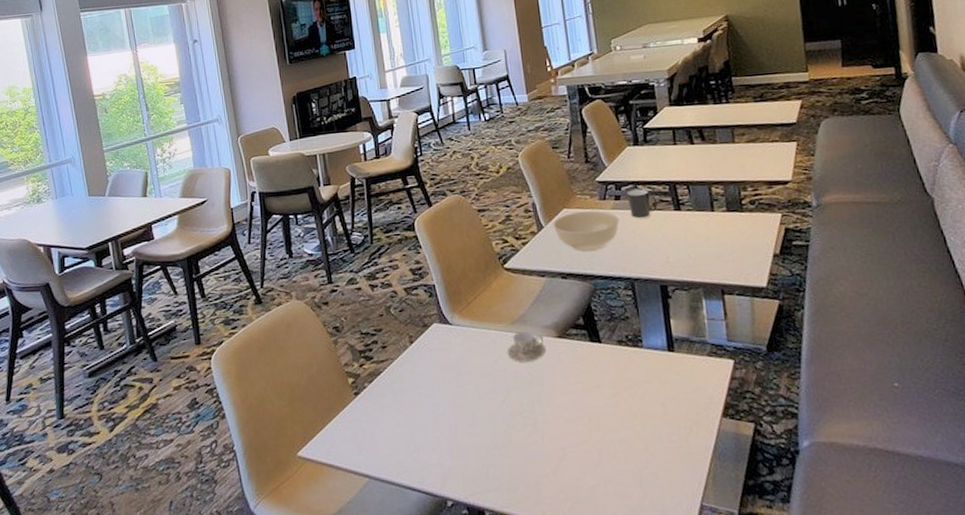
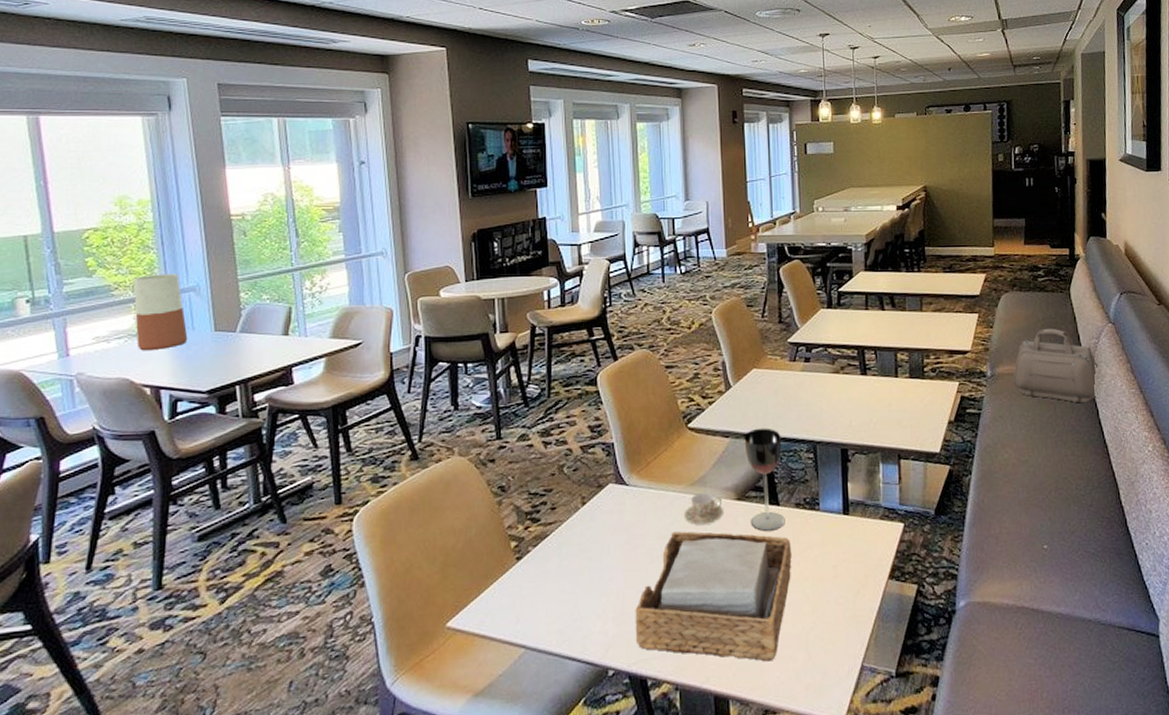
vase: none [25,148,69,216] -> present [133,273,188,351]
napkin holder: none [468,368,620,498] -> present [635,531,792,662]
bowl: present [553,210,620,251] -> none [741,371,807,413]
wineglass: none [560,266,609,368] -> present [744,428,785,531]
mug: present [626,189,658,220] -> none [816,352,845,383]
handbag: none [841,152,944,231] -> present [1012,328,1098,404]

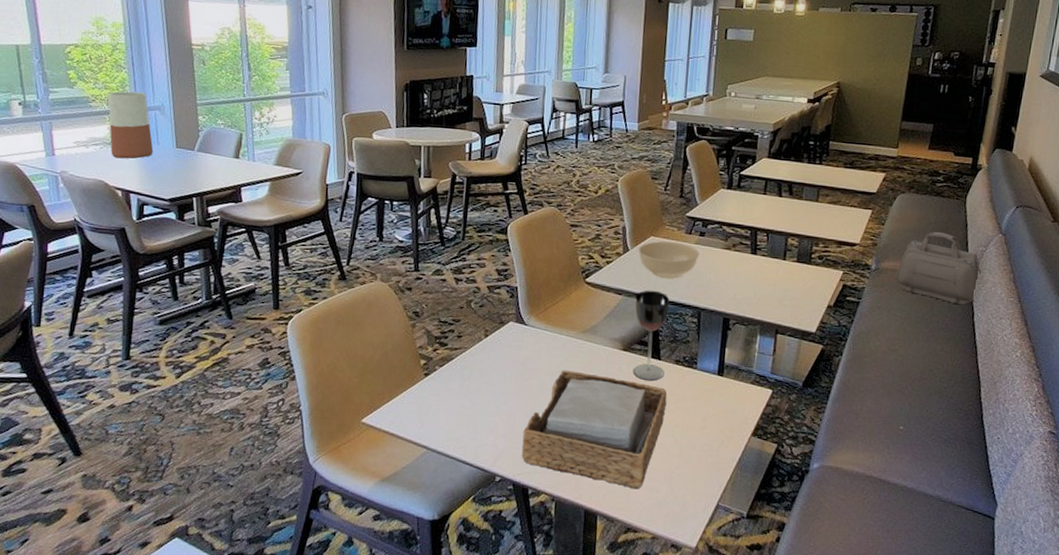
teacup: present [683,492,724,525] -> none [573,339,610,368]
bowl: none [741,371,807,413] -> present [638,241,700,279]

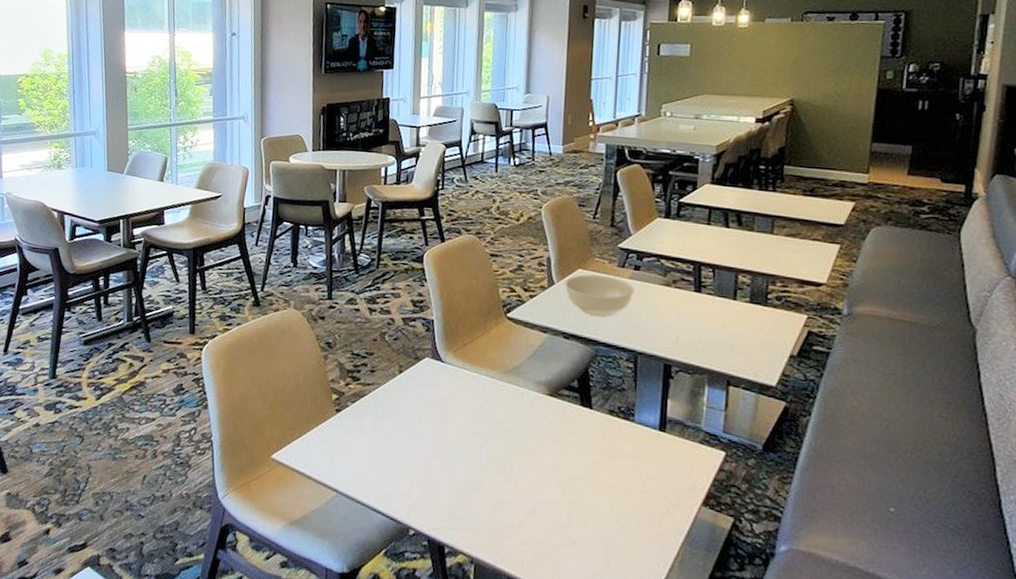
vase: present [108,91,154,159] -> none [50,117,87,181]
napkin holder: present [521,370,667,489] -> none [437,414,601,558]
wineglass: present [633,290,670,381] -> none [560,328,601,433]
handbag: present [895,231,981,305] -> none [873,271,986,362]

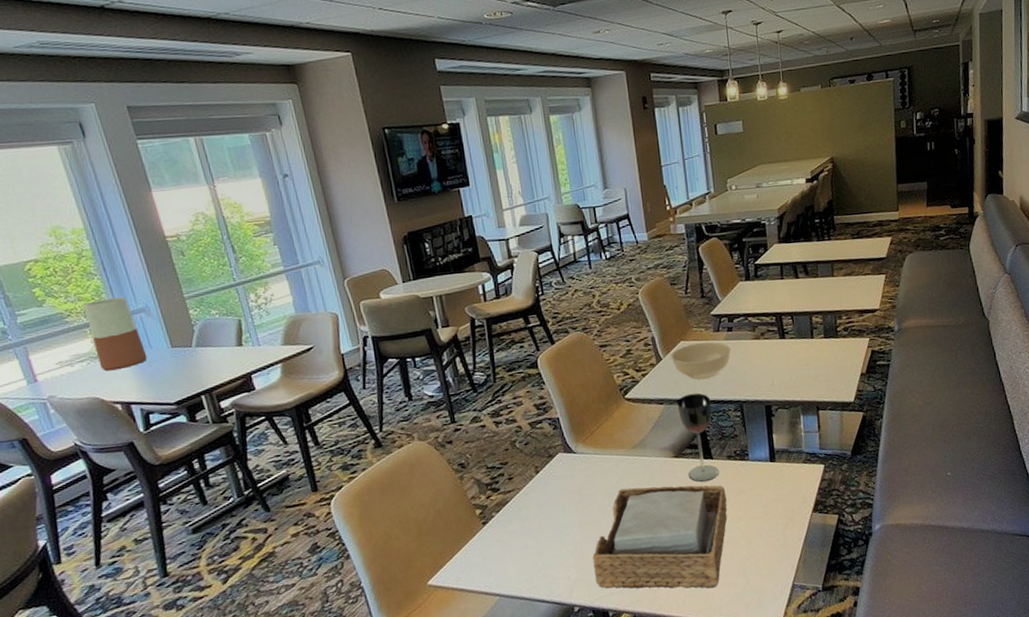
vase: none [50,117,87,181] -> present [84,297,148,371]
napkin holder: none [437,414,601,558] -> present [592,485,728,589]
wineglass: none [560,328,601,433] -> present [677,393,719,482]

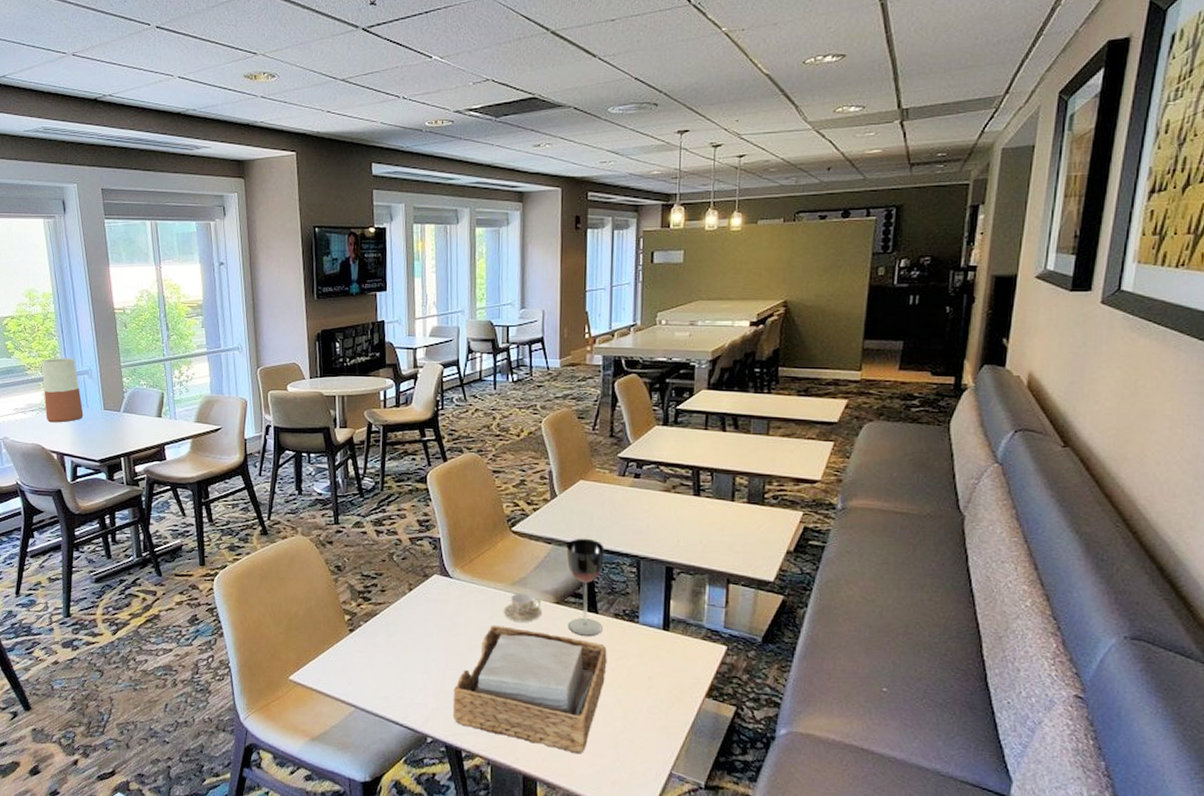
teacup: none [628,453,664,482] -> present [503,592,543,622]
bowl: present [671,342,731,380] -> none [567,484,635,525]

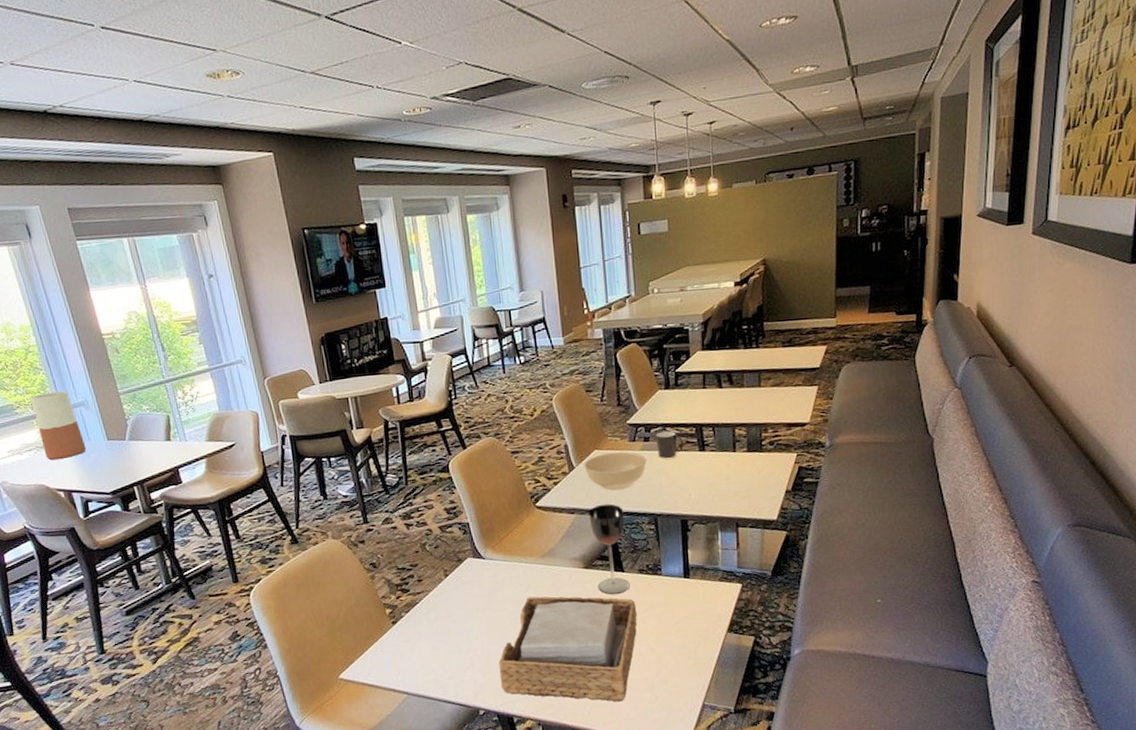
teacup: present [503,592,543,622] -> none [536,562,574,591]
bowl: none [567,484,635,525] -> present [584,451,647,490]
mug: none [647,469,678,501] -> present [655,431,684,460]

